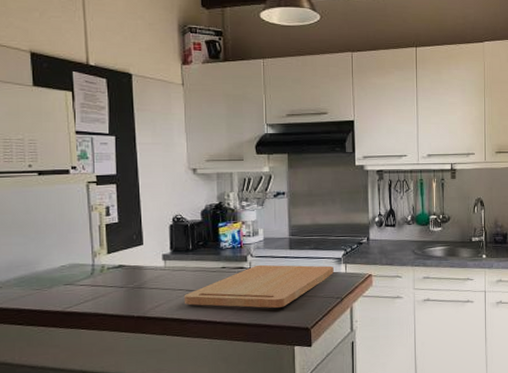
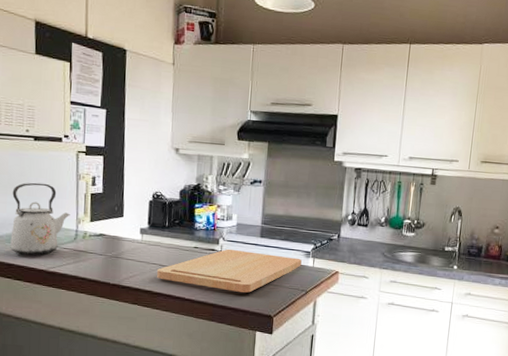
kettle: none [17,219,85,298] -> present [10,182,70,256]

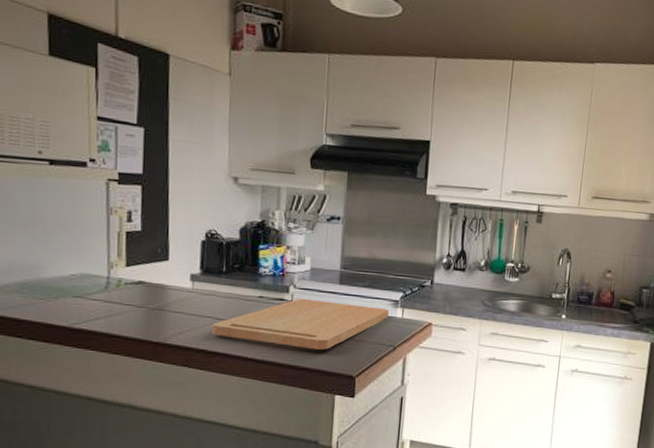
kettle: present [10,182,70,256] -> none [20,217,99,309]

